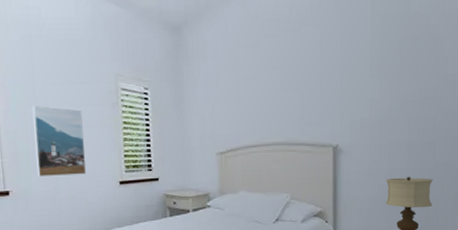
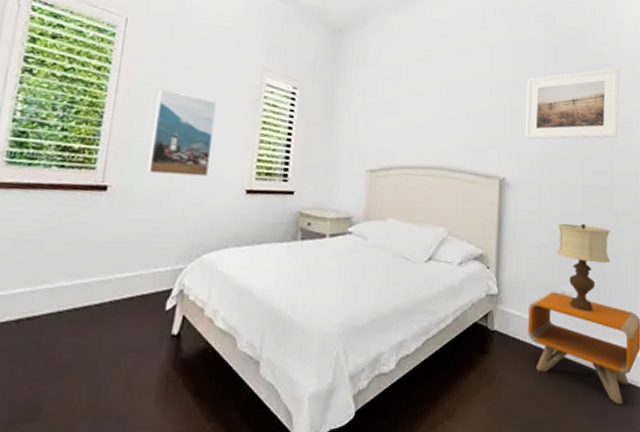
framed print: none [354,28,444,107] -> present [524,67,619,139]

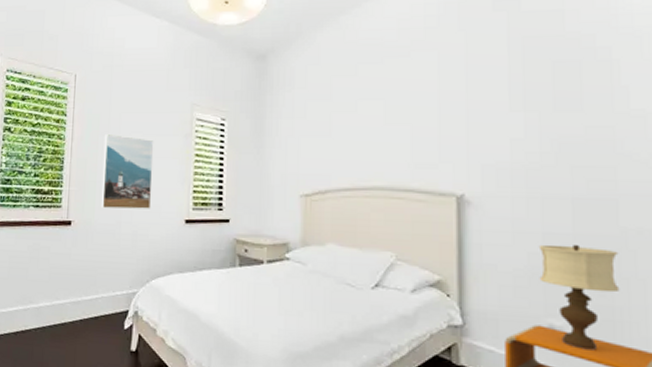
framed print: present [524,67,619,139] -> none [486,49,624,148]

